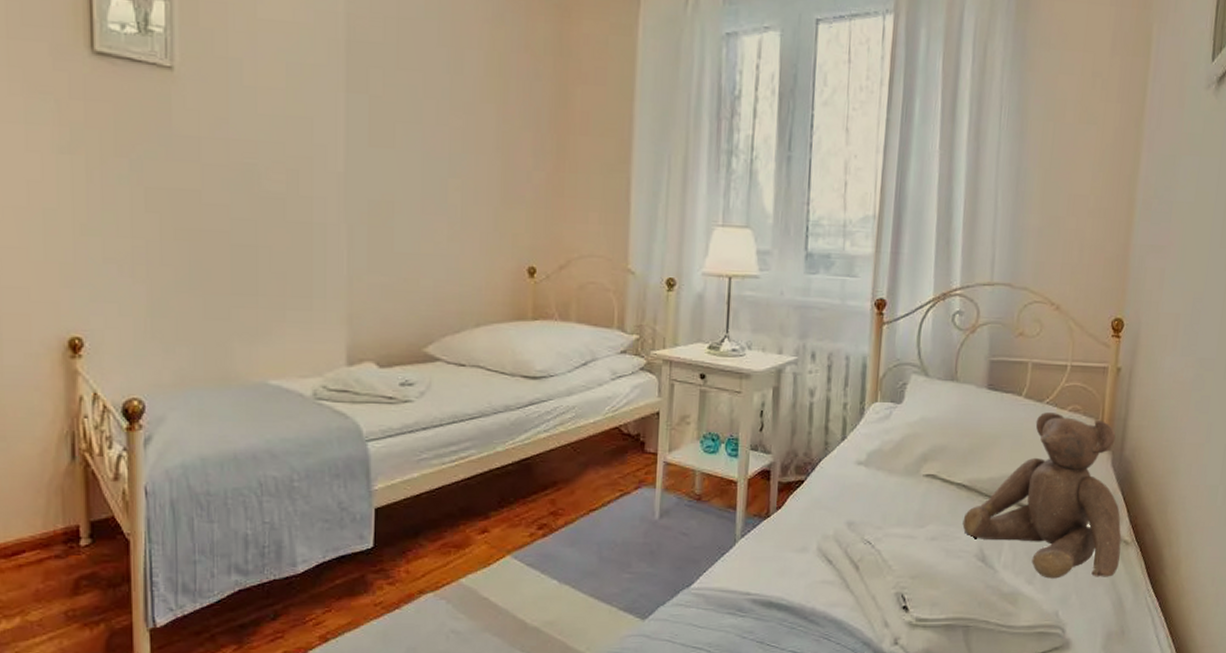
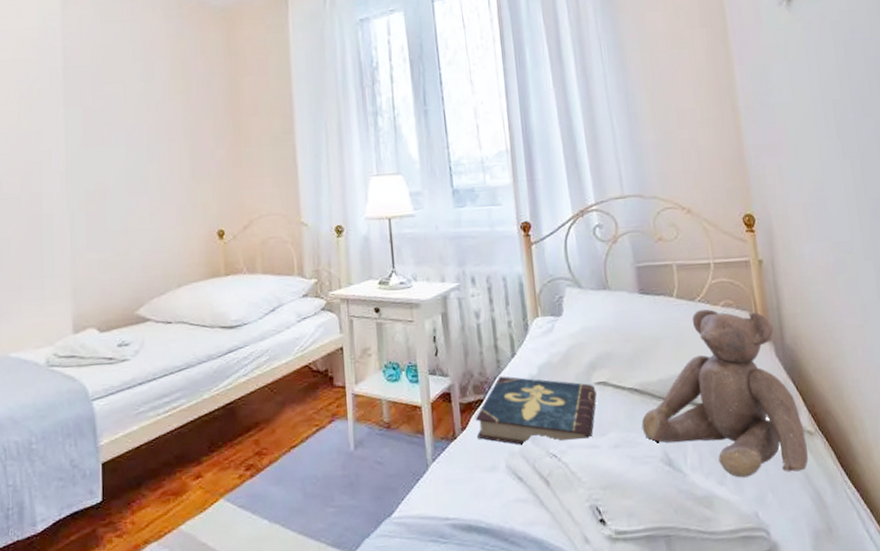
book: none [791,459,924,531] -> present [475,376,597,446]

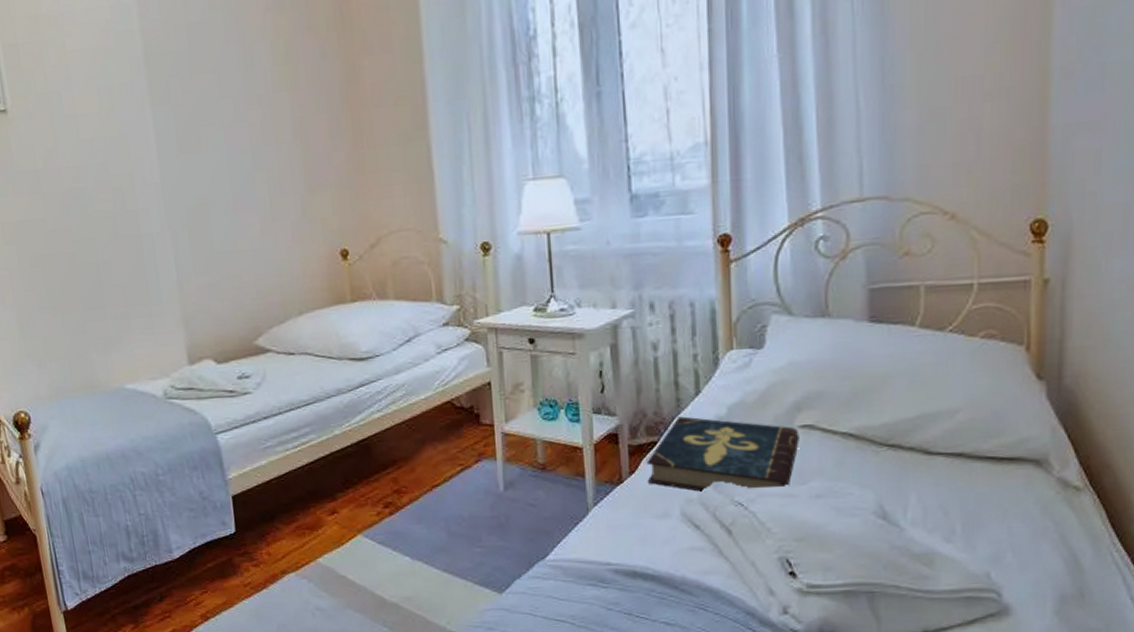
teddy bear: present [641,309,808,478] -> none [853,341,1070,535]

